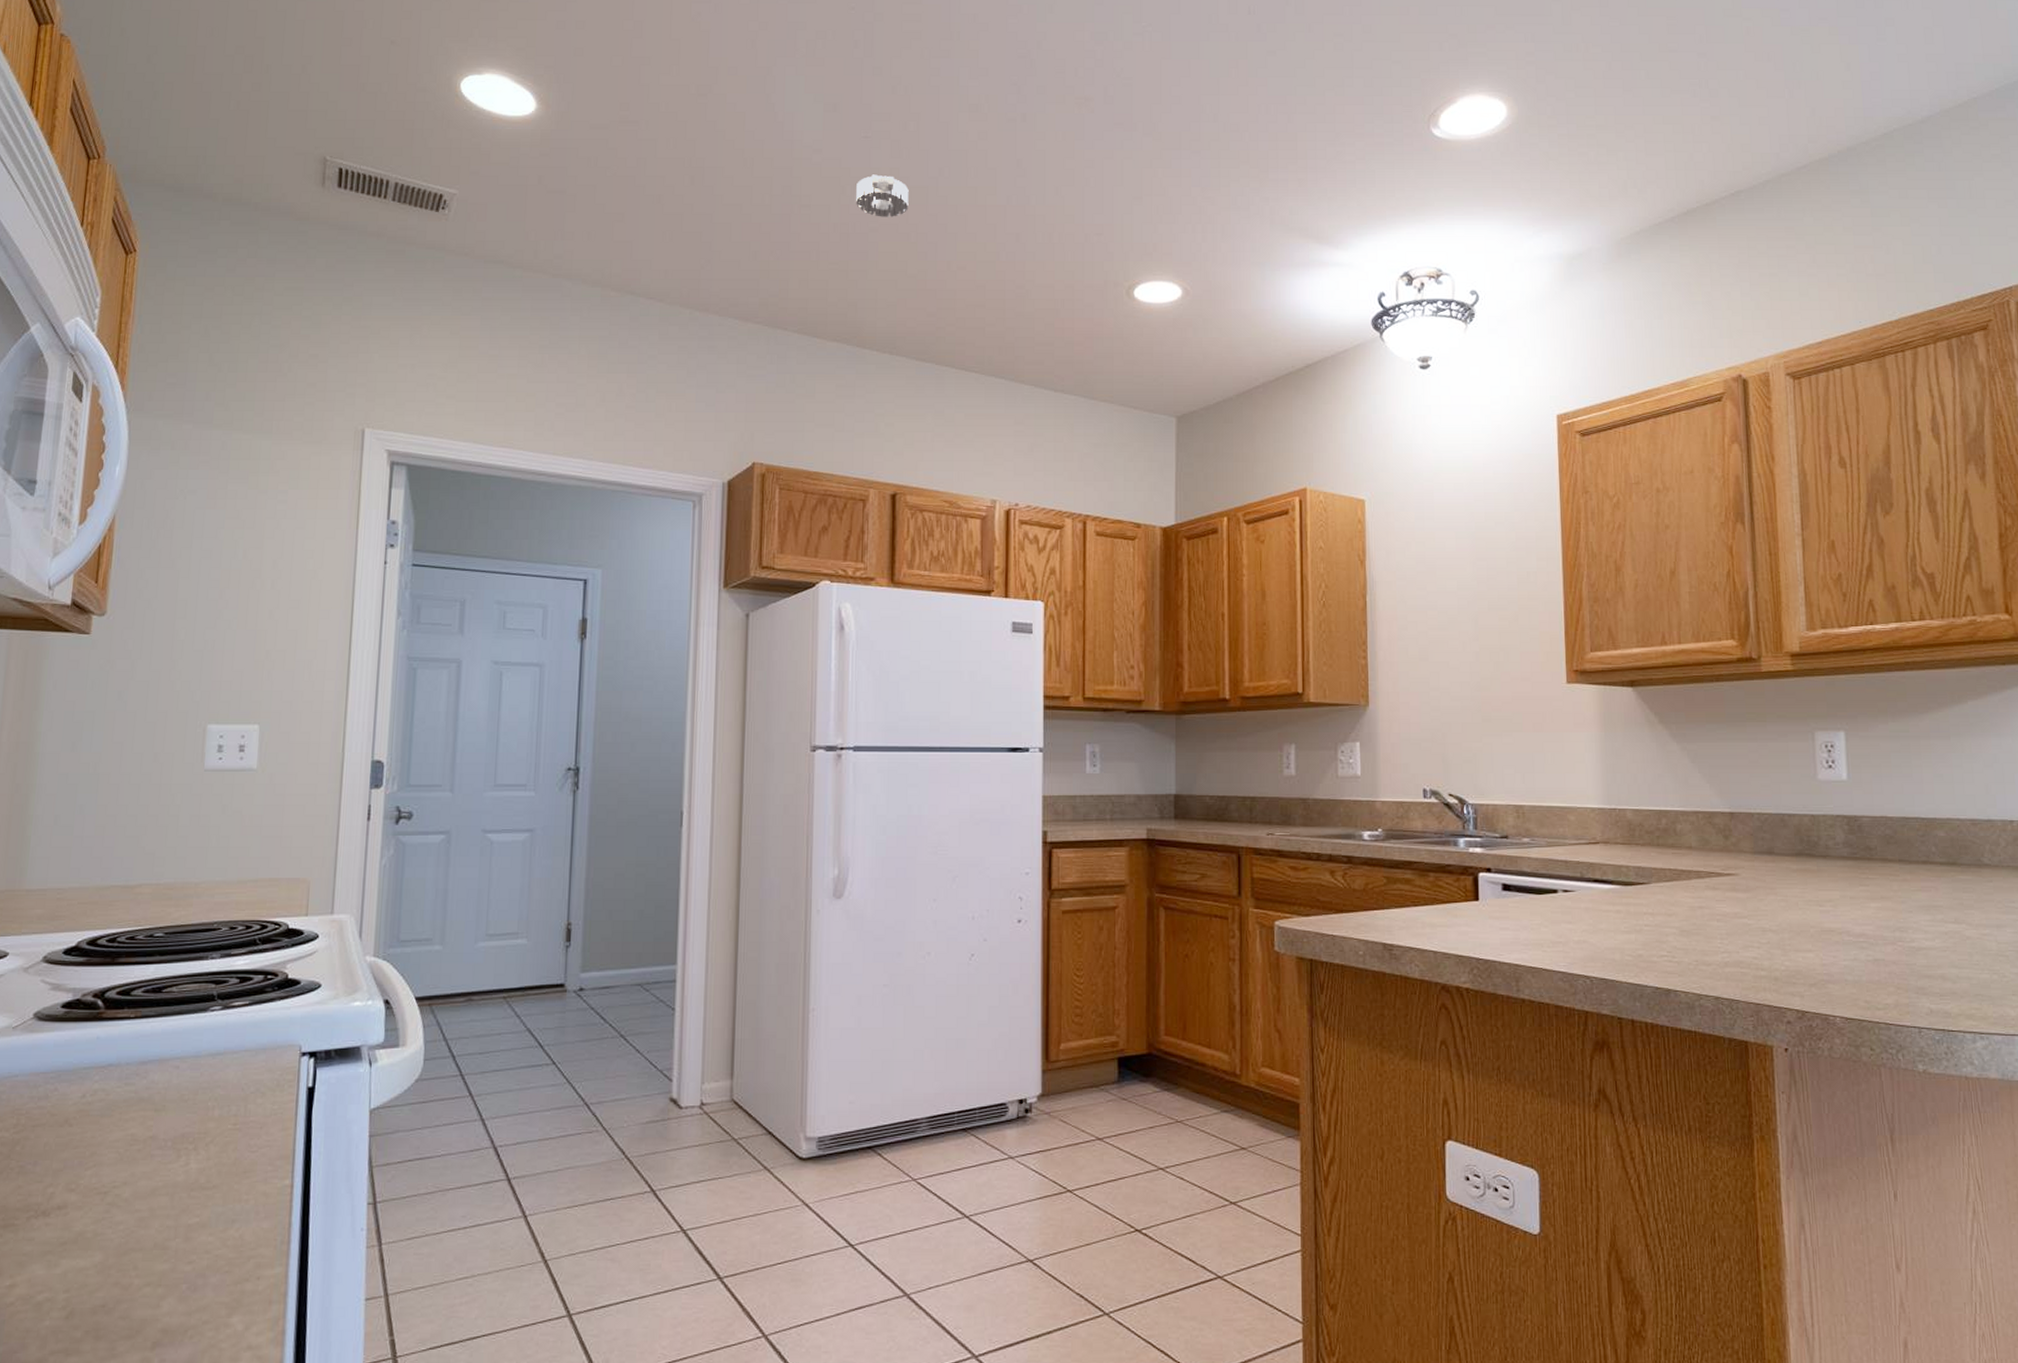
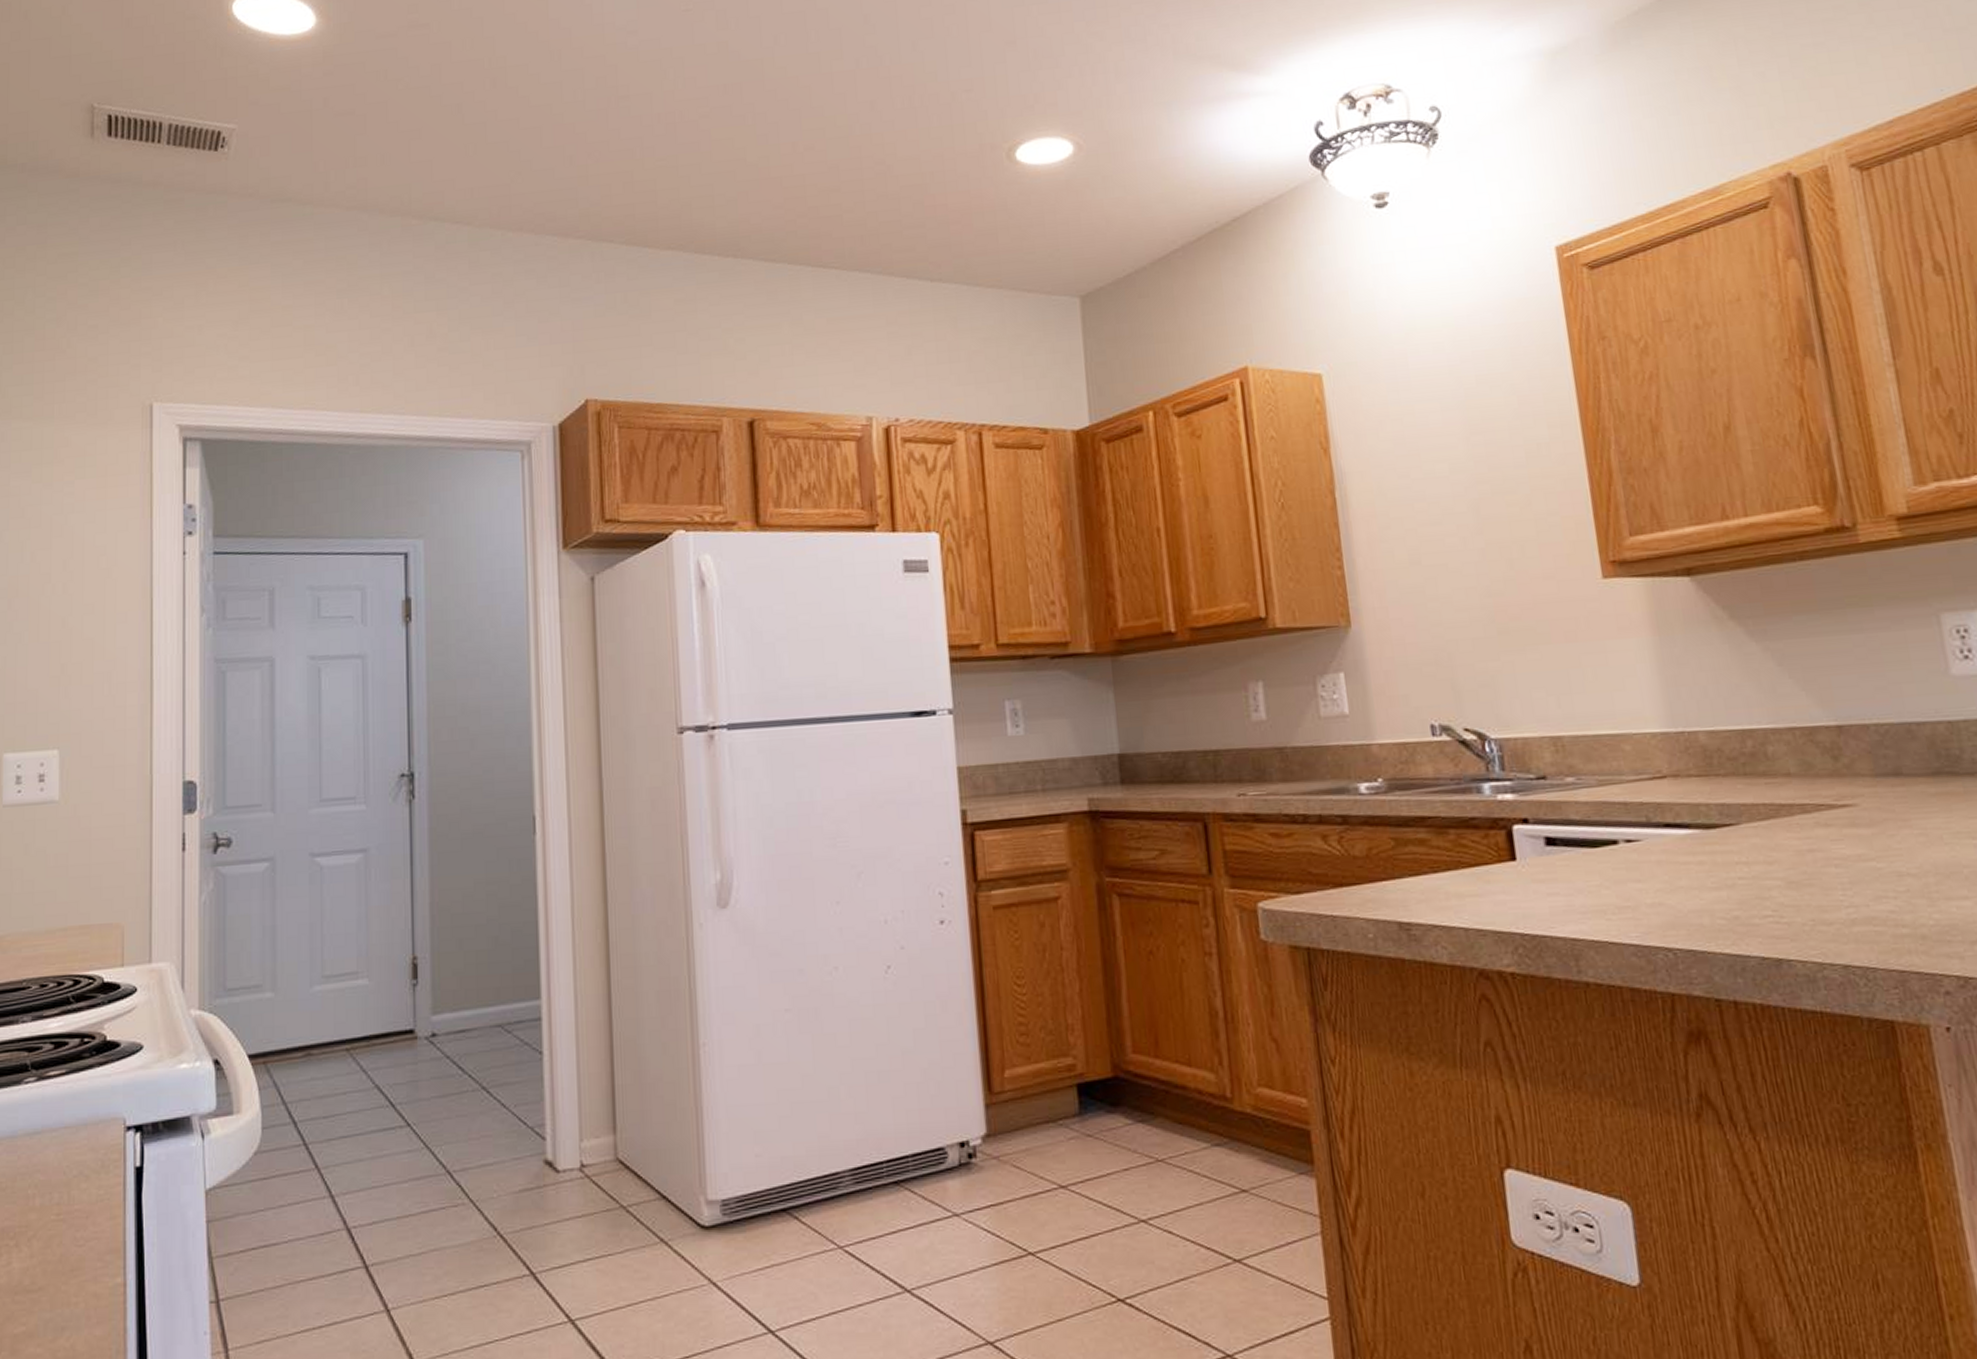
smoke detector: present [856,174,909,217] -> none [680,51,742,101]

